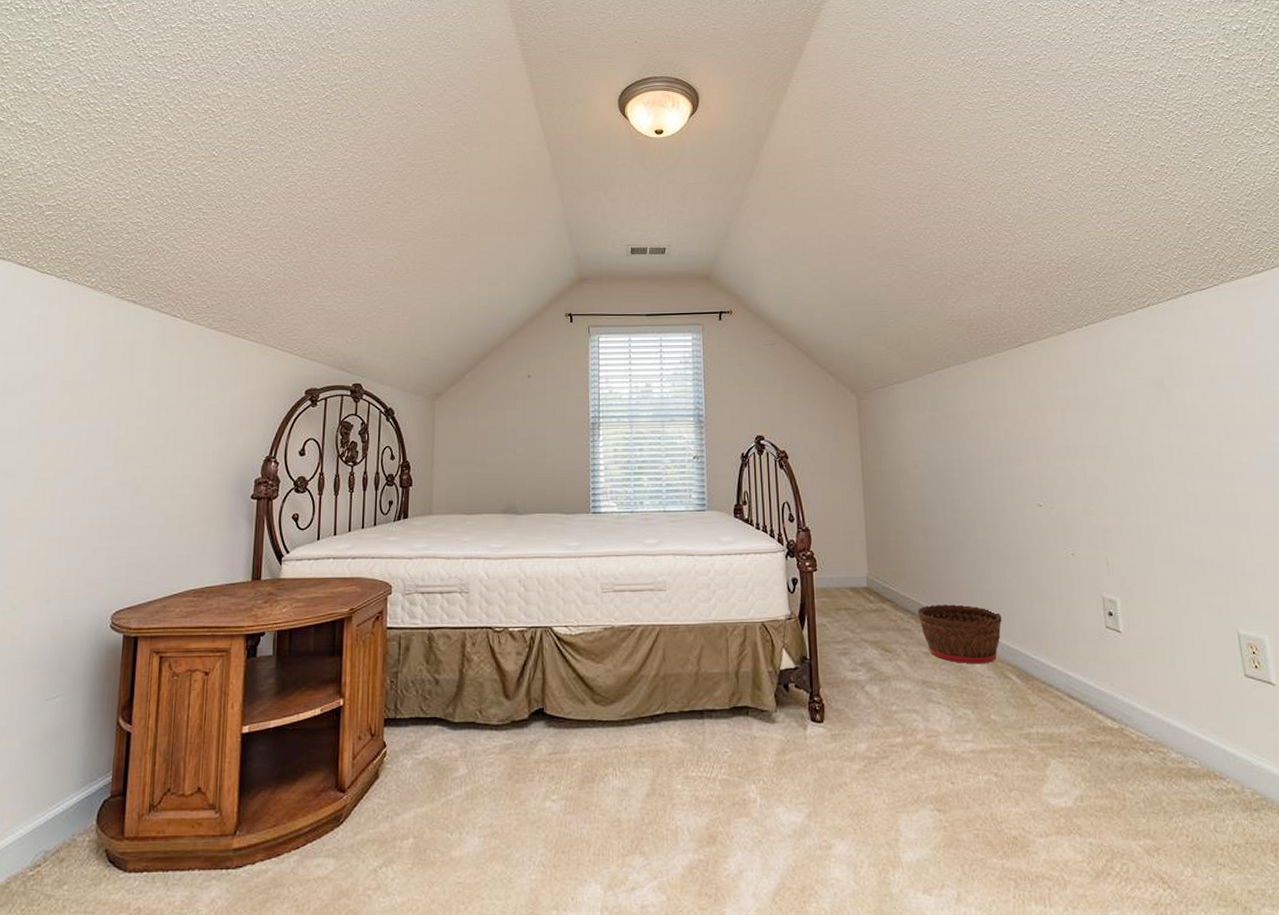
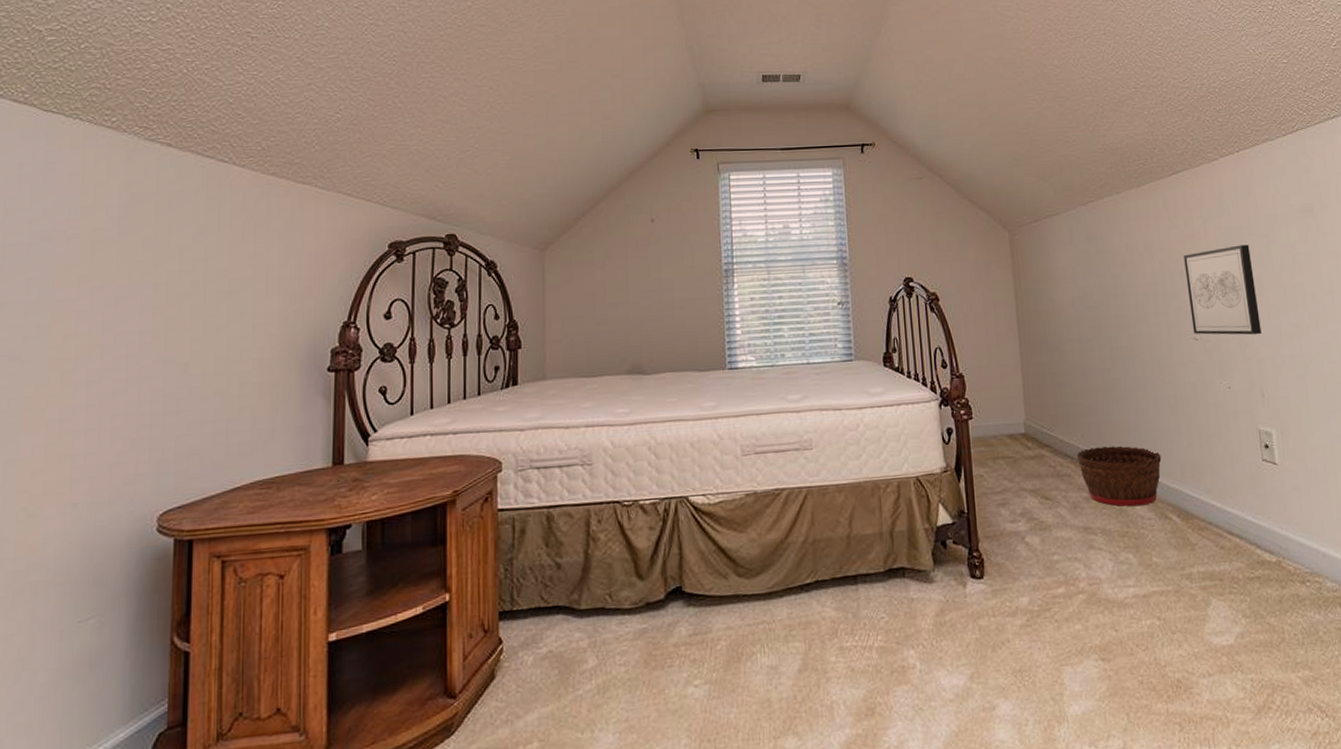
wall art: none [1029,416,1108,504] -> present [1184,244,1262,335]

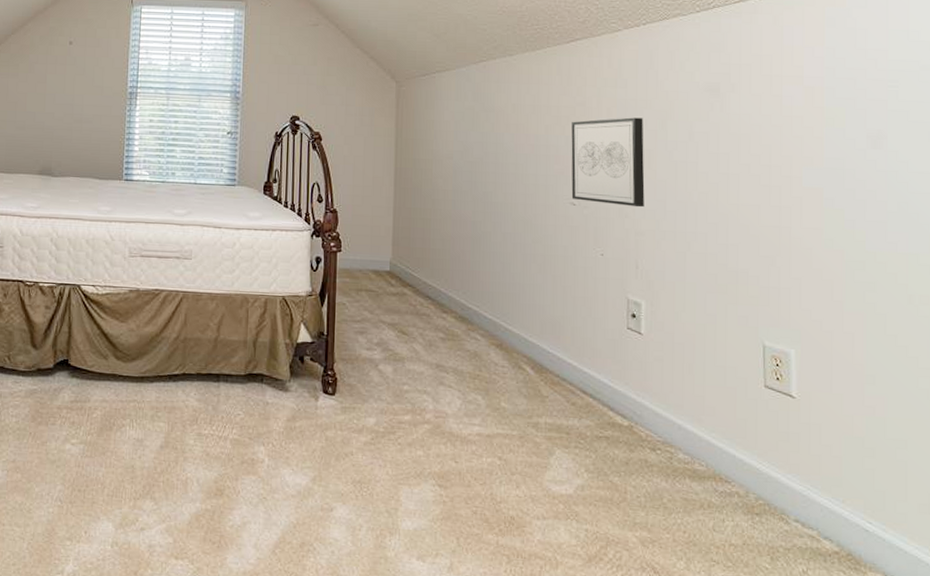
basket: present [1076,446,1162,507] -> none [437,293,523,354]

